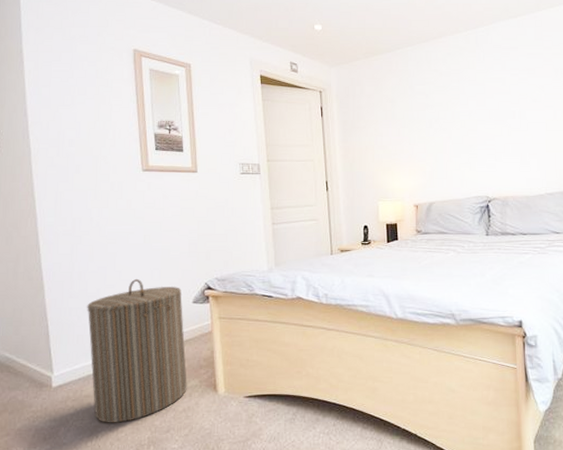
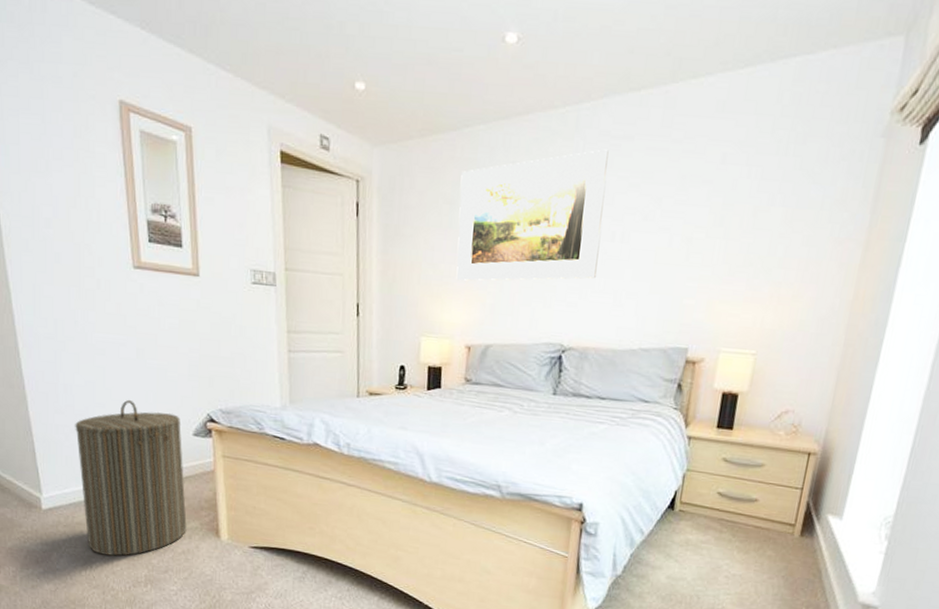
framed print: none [398,57,505,156] -> present [456,149,609,281]

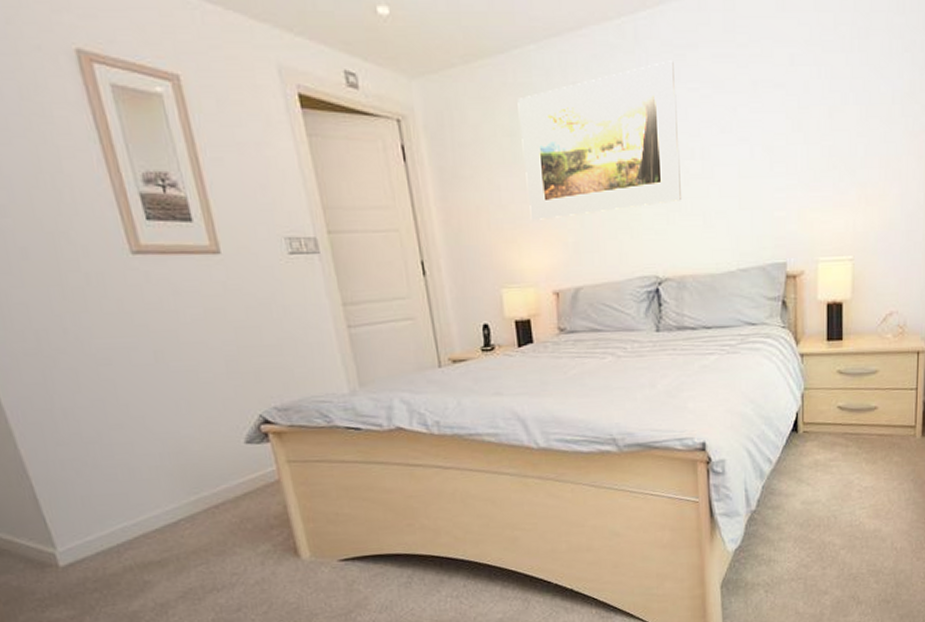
laundry hamper: present [75,399,187,556] -> none [86,413,257,606]

